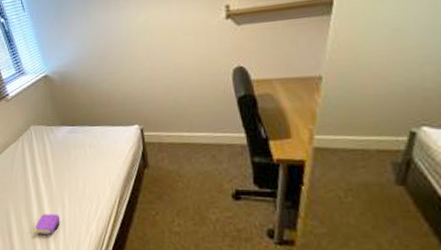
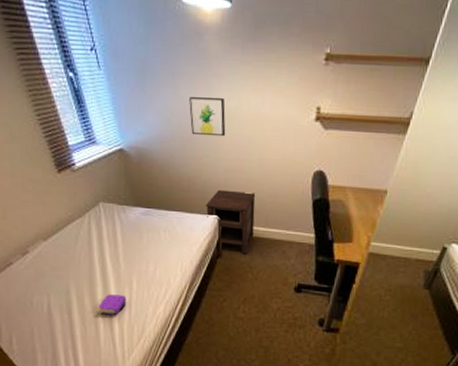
wall art: none [101,15,138,52] -> present [189,97,226,137]
nightstand: none [126,98,179,163] -> present [205,189,256,255]

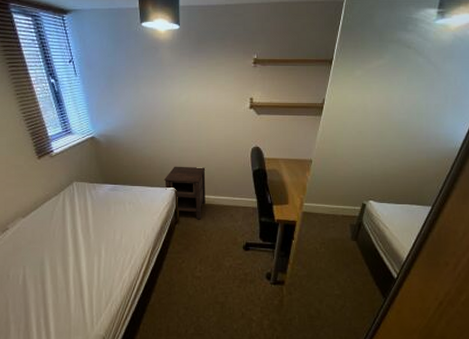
book: present [96,294,127,315] -> none [68,263,96,283]
wall art: present [189,97,226,137] -> none [149,94,179,124]

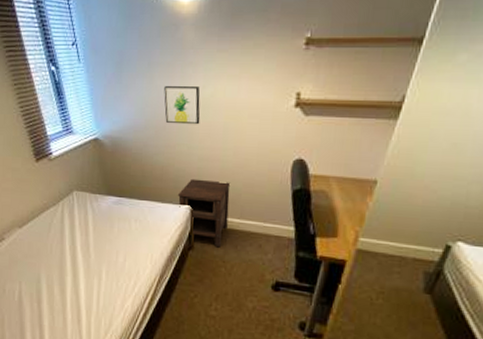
wall art: none [149,94,179,124] -> present [164,86,201,125]

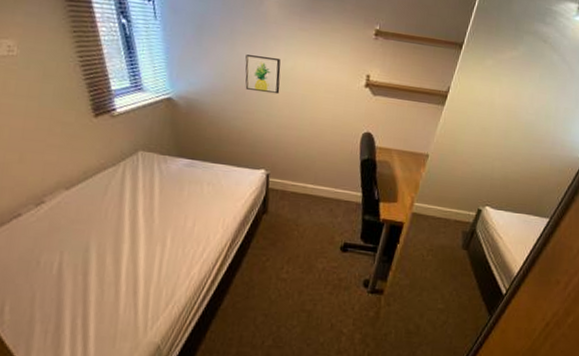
nightstand: present [177,178,231,248] -> none [253,144,306,212]

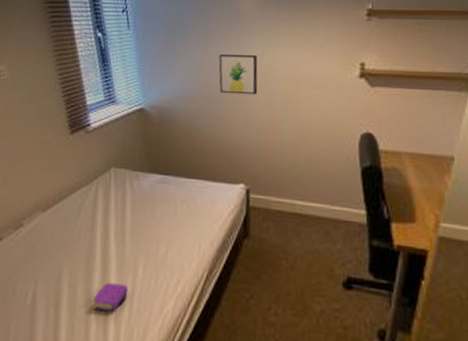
book: none [119,252,157,277] -> present [90,282,129,312]

